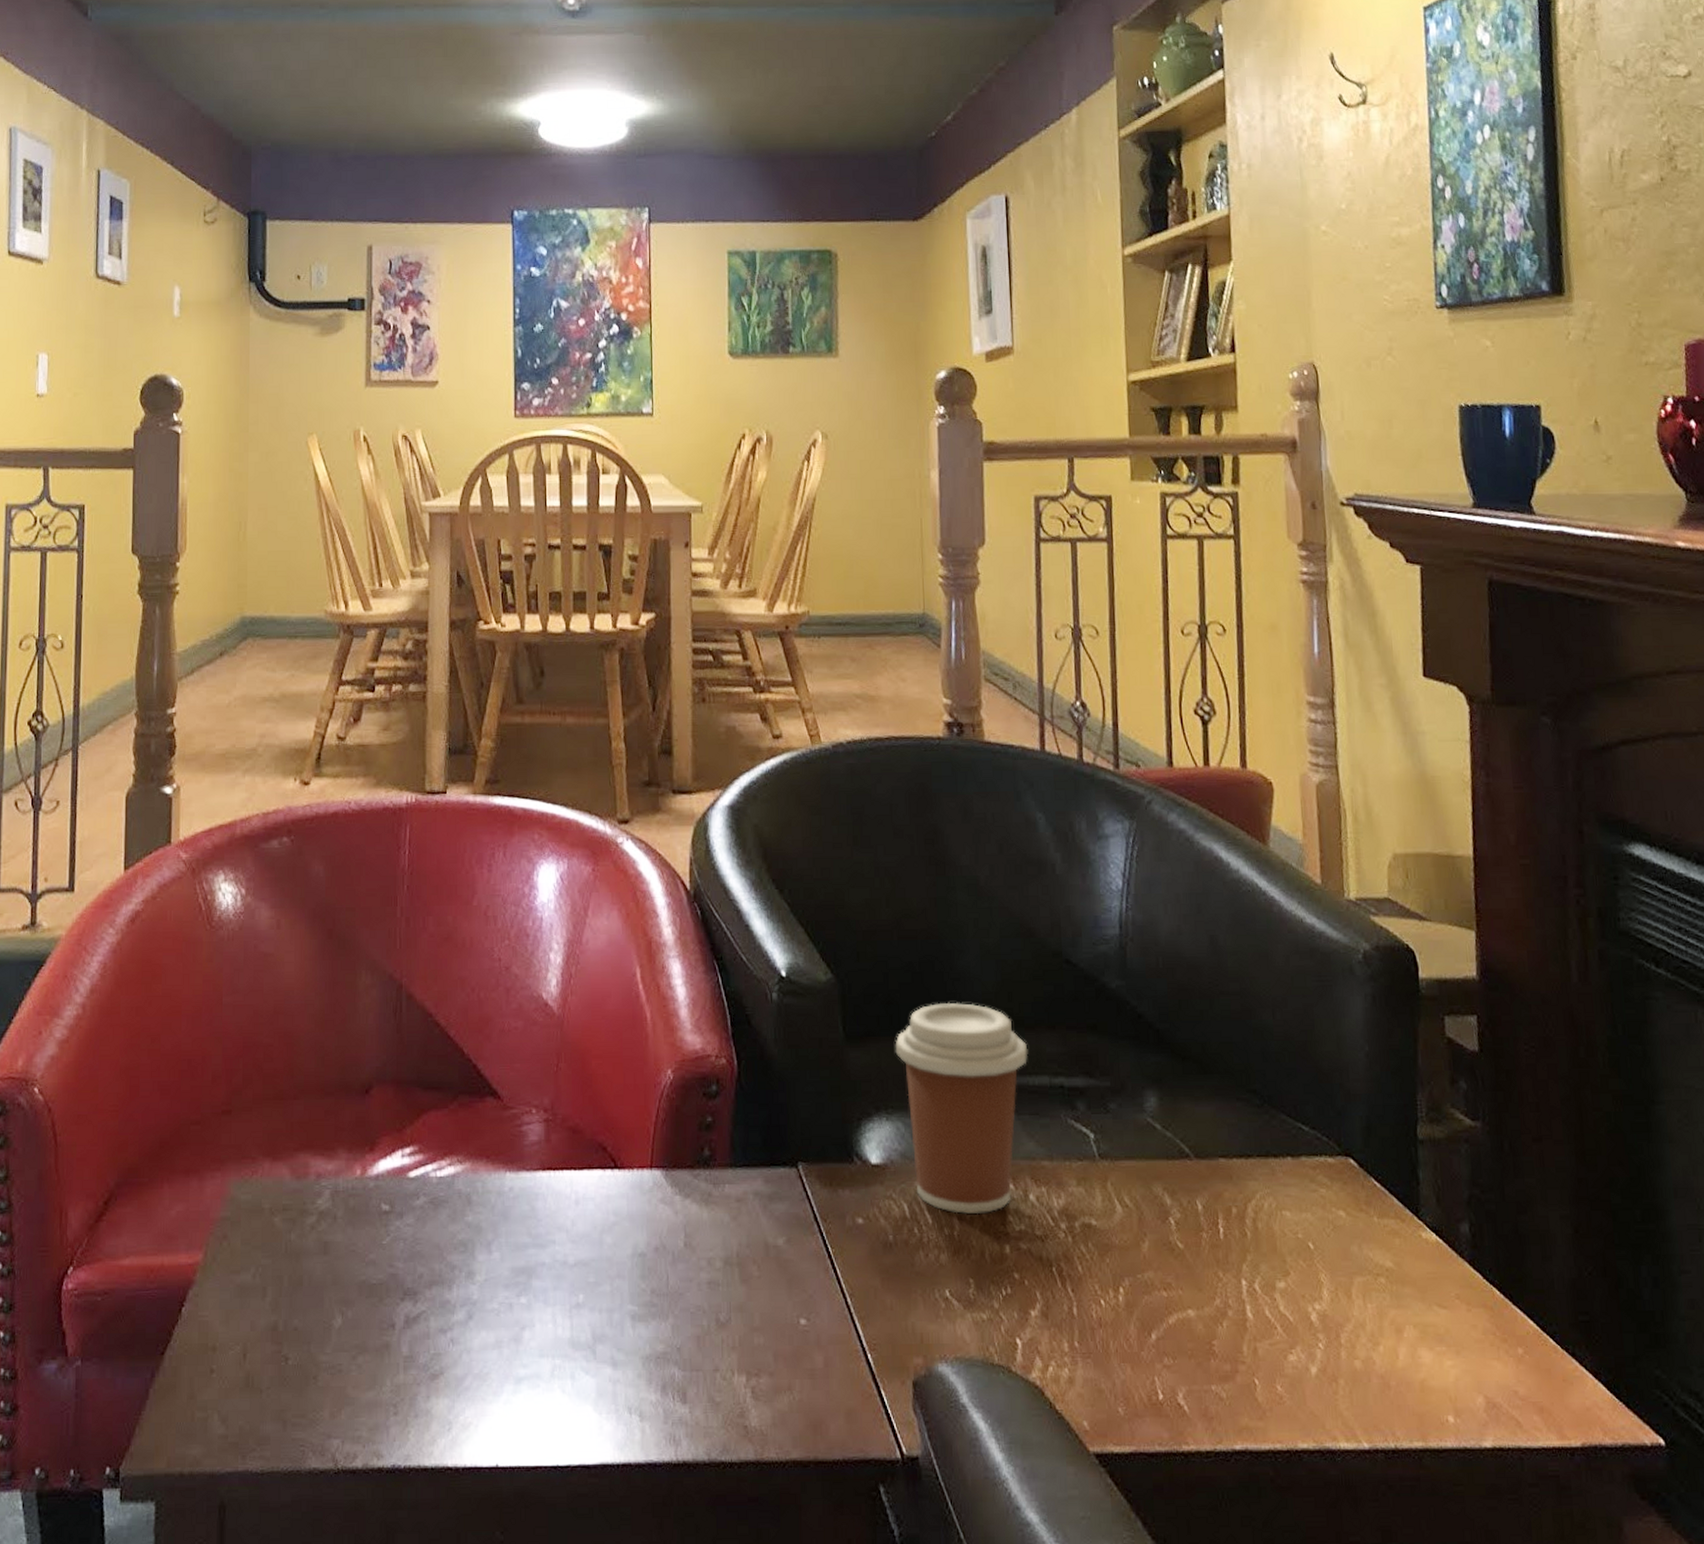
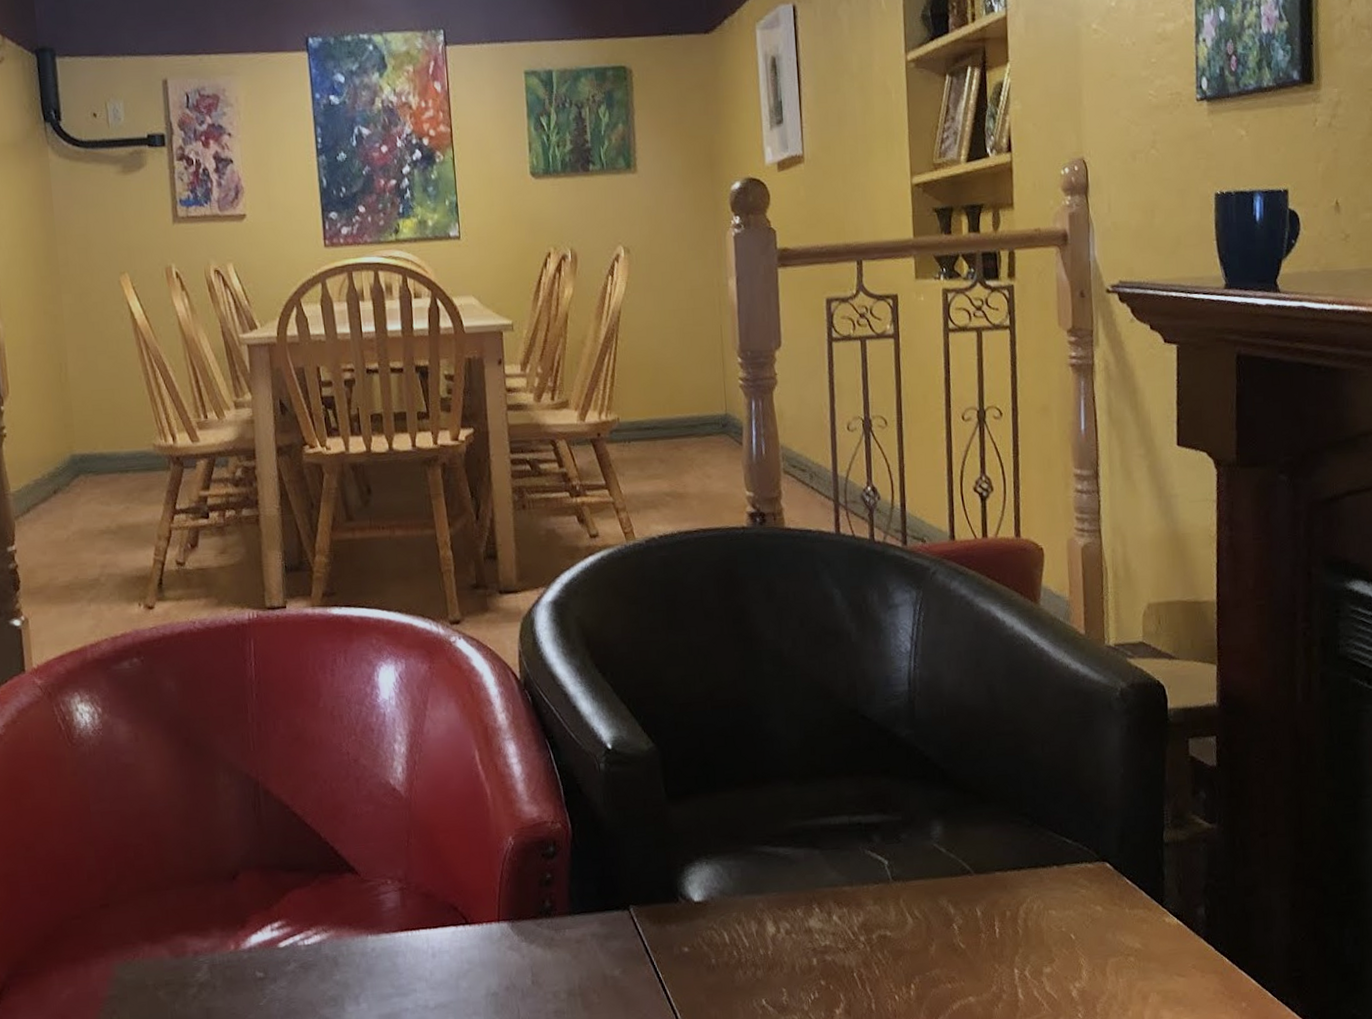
coffee cup: present [895,1002,1028,1215] -> none [711,759,830,937]

